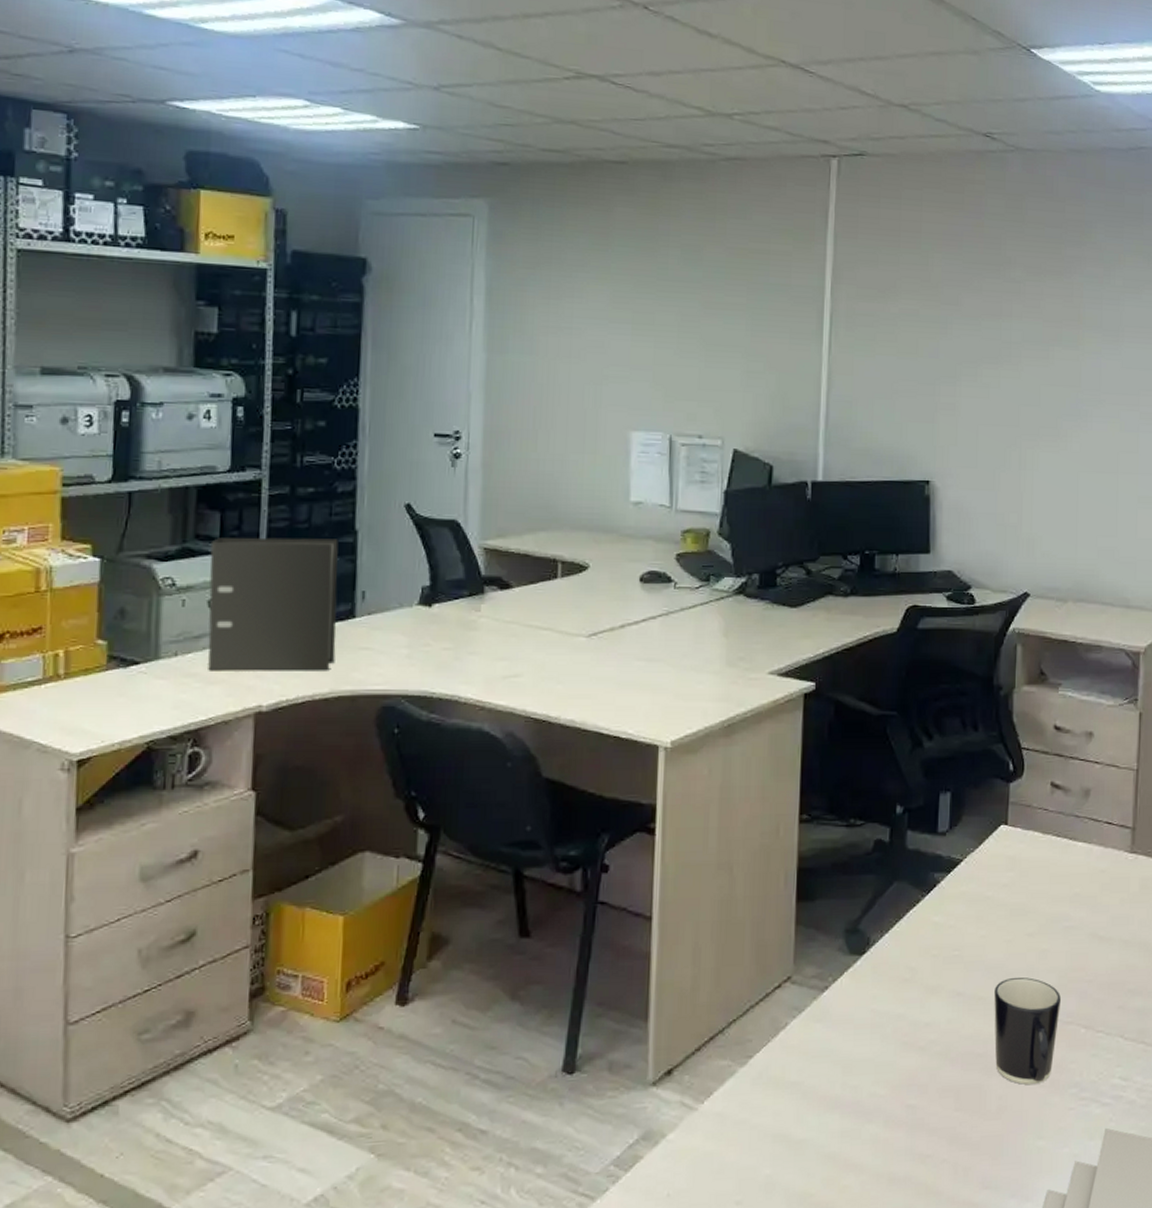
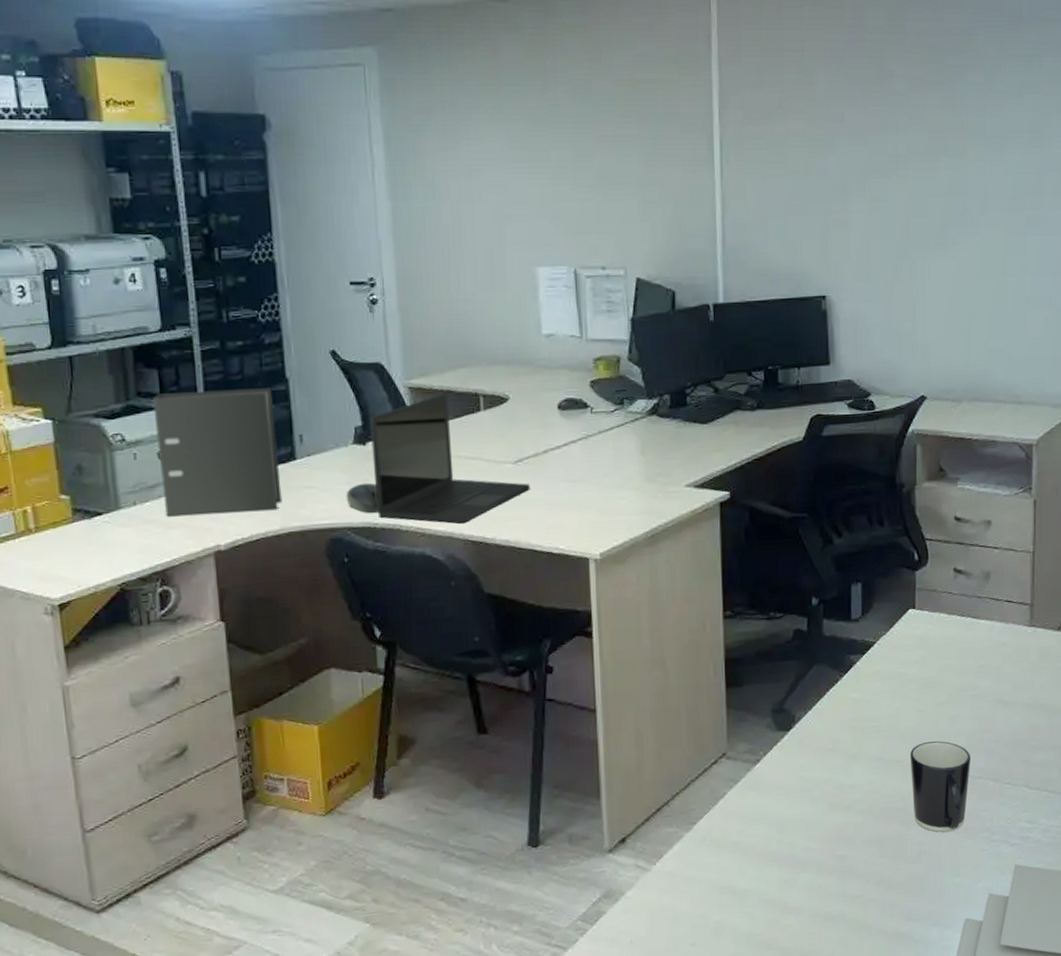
computer mouse: none [403,647,439,680] -> present [345,482,379,513]
laptop: none [436,558,602,698] -> present [370,394,530,524]

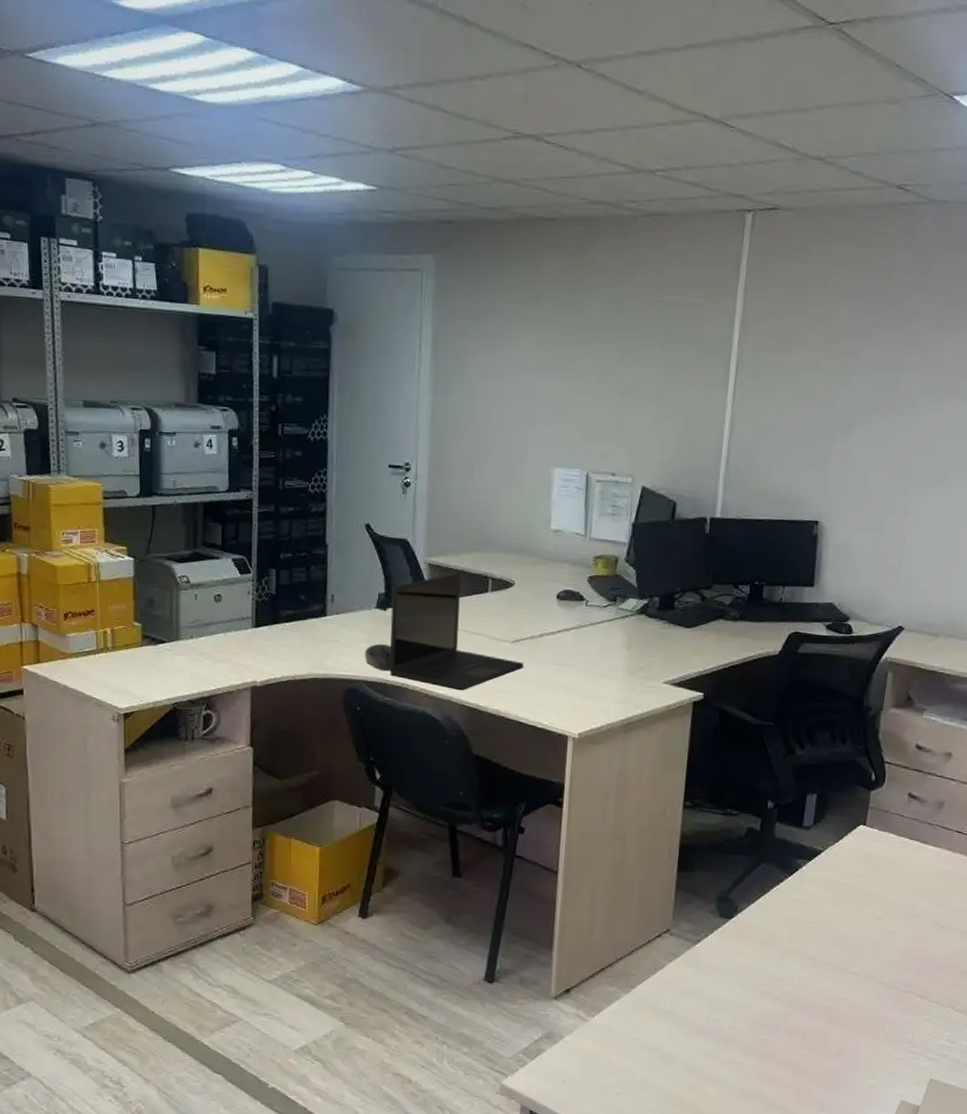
binder: present [152,388,282,517] -> none [215,546,313,658]
mug: present [910,741,970,832] -> none [838,950,901,1036]

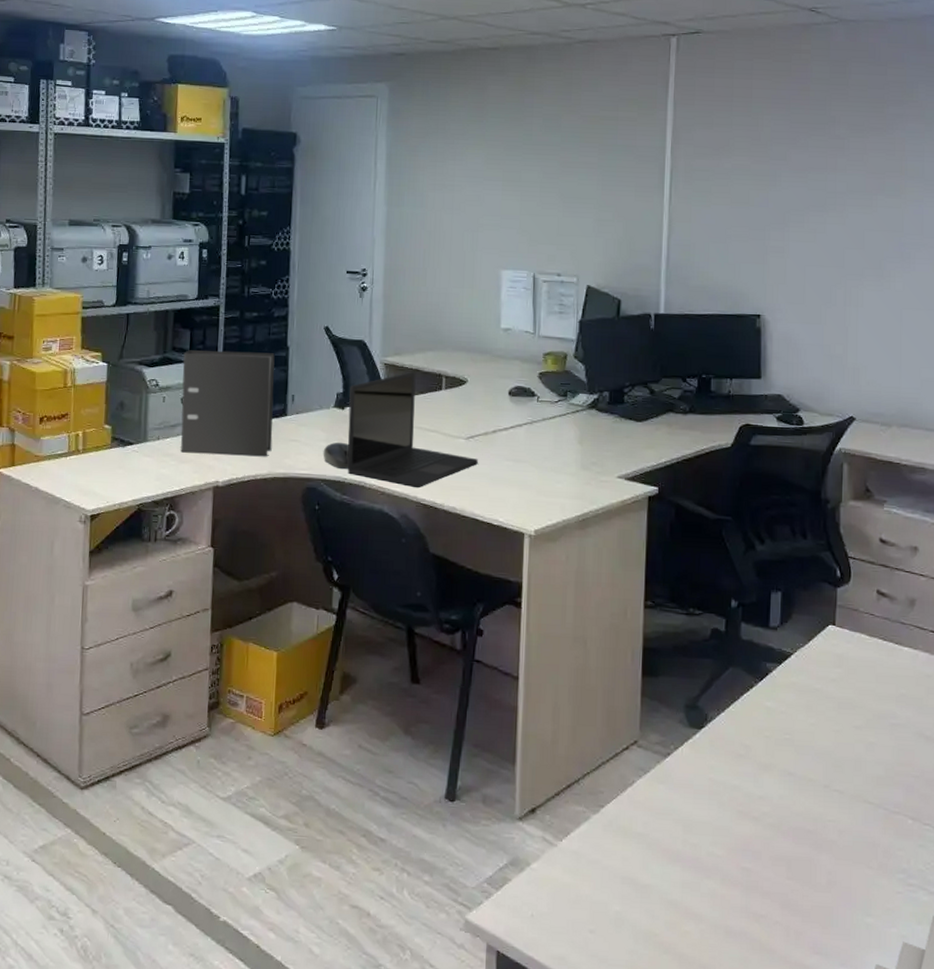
binder: none [215,546,313,658] -> present [181,350,275,457]

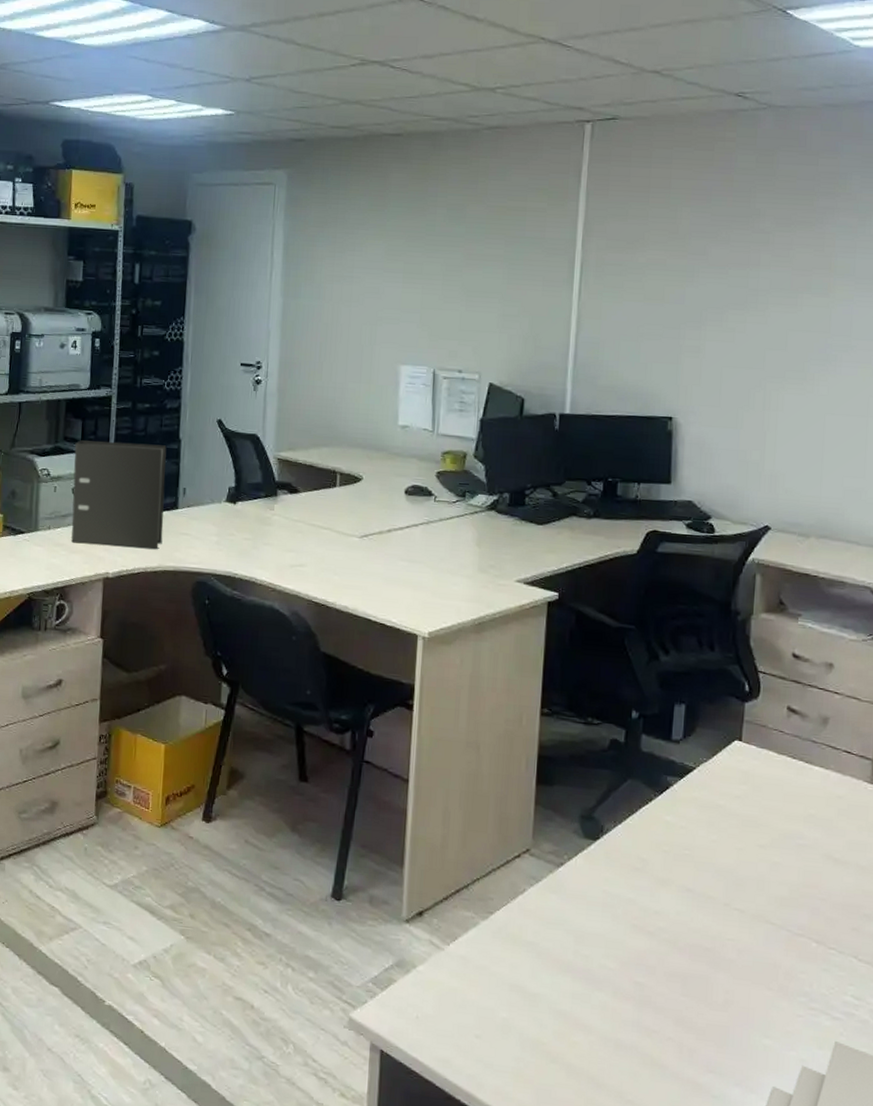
computer mouse: present [323,442,349,469] -> none [213,536,241,564]
laptop: present [347,372,478,487] -> none [238,468,372,585]

